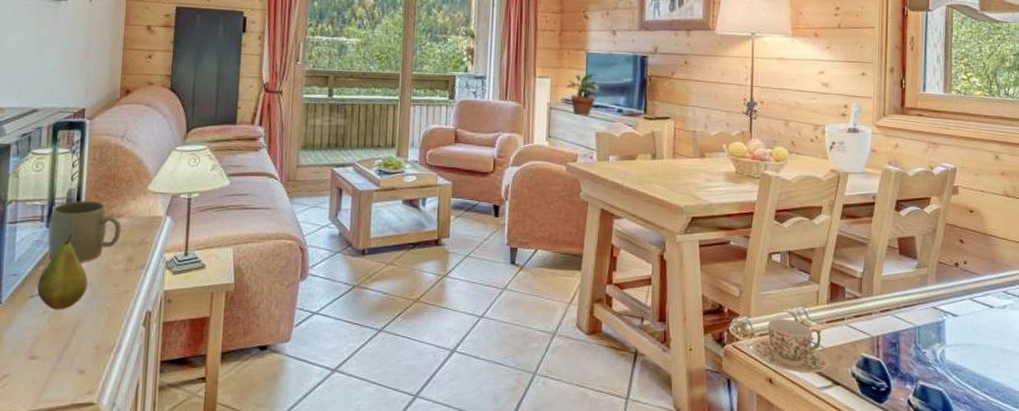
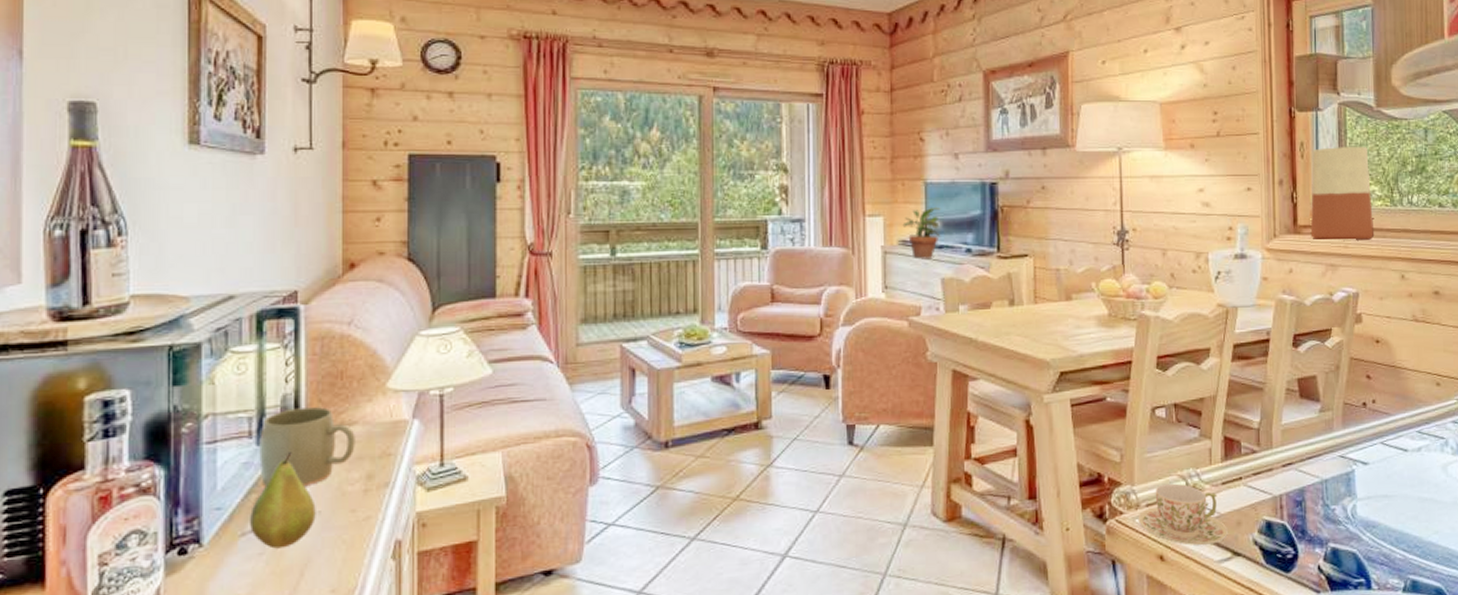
vase: none [916,42,973,124] -> present [1310,147,1373,241]

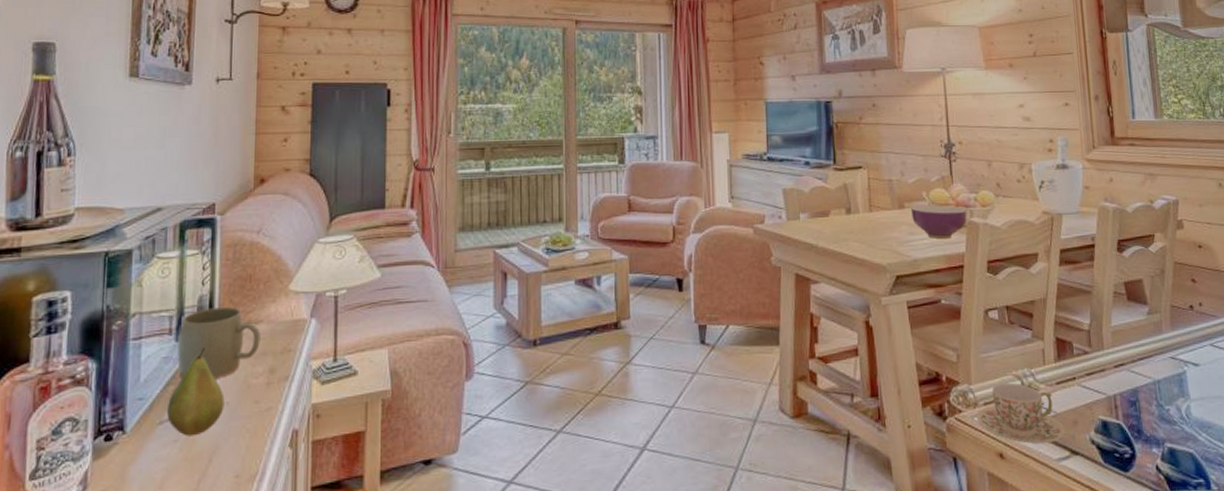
potted plant: present [902,207,941,260] -> none [746,124,781,172]
bowl: none [1078,296,1138,334] -> present [910,205,967,240]
vase: present [1310,147,1373,241] -> none [1124,64,1189,151]

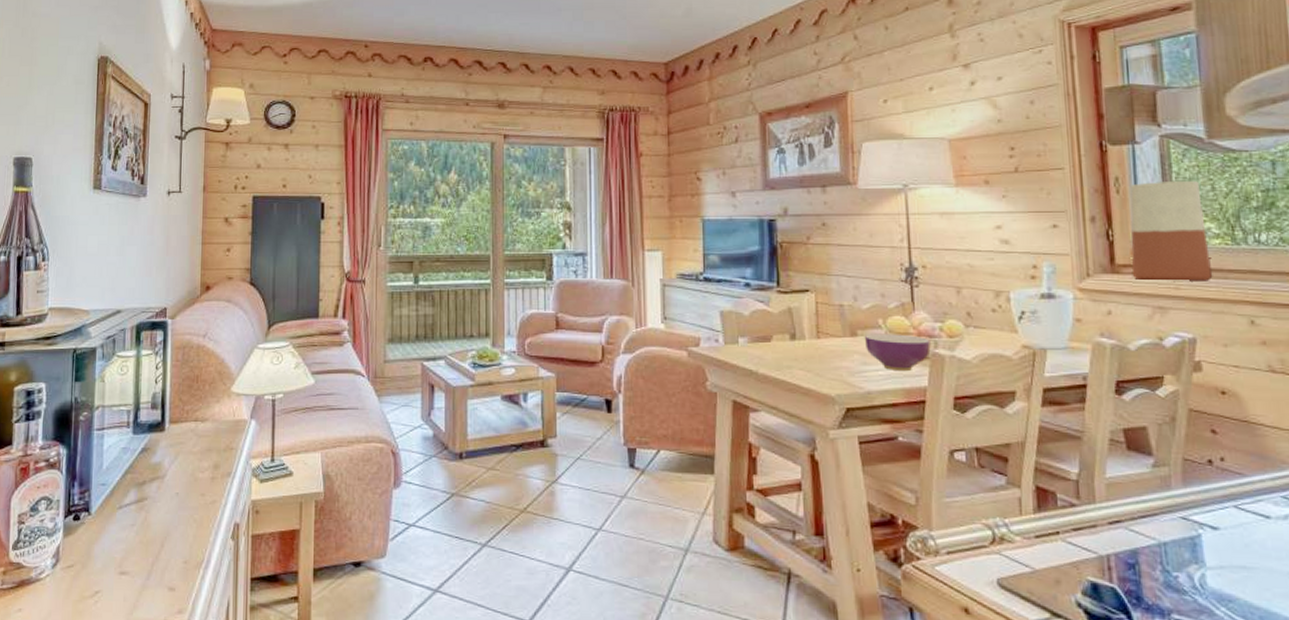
fruit: present [167,348,225,436] -> none [126,441,175,522]
mug: present [177,307,261,380] -> none [134,405,206,471]
teacup: present [976,383,1066,444] -> none [937,531,1046,601]
vase: none [1124,64,1189,151] -> present [1130,181,1212,281]

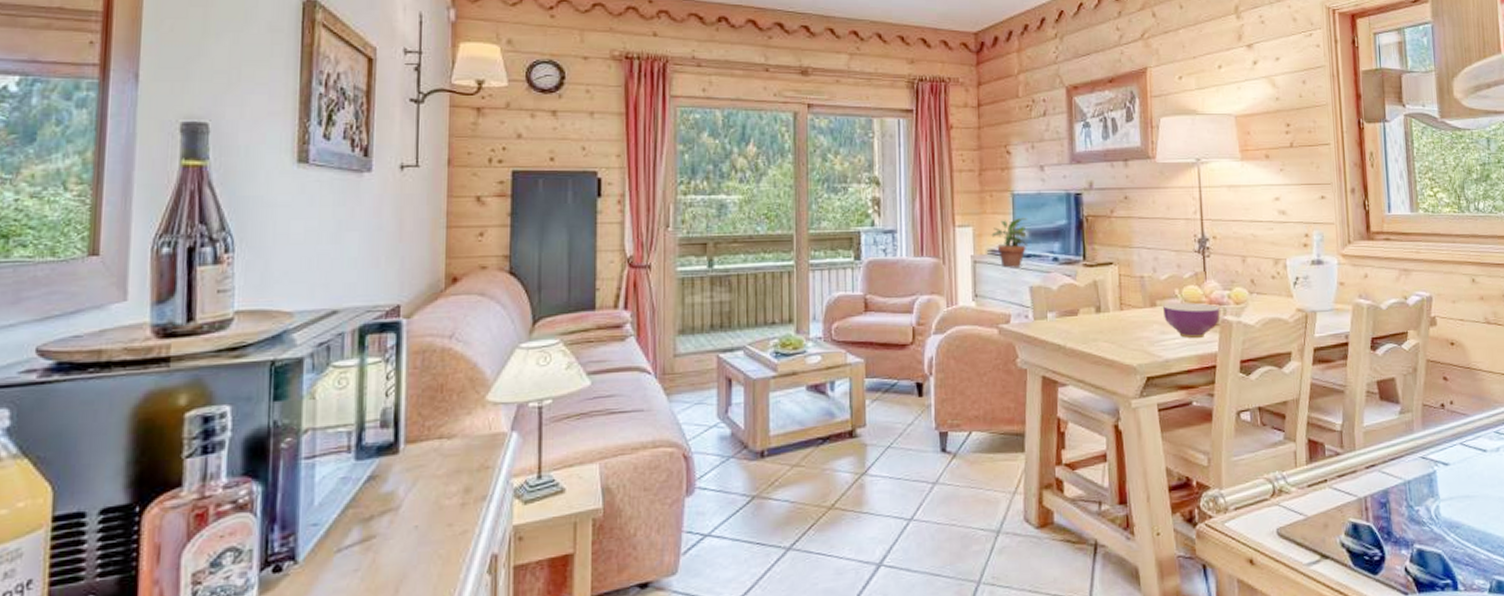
potted plant: none [681,242,719,293] -> present [991,217,1028,268]
vase: present [1130,181,1212,281] -> none [1381,156,1444,246]

